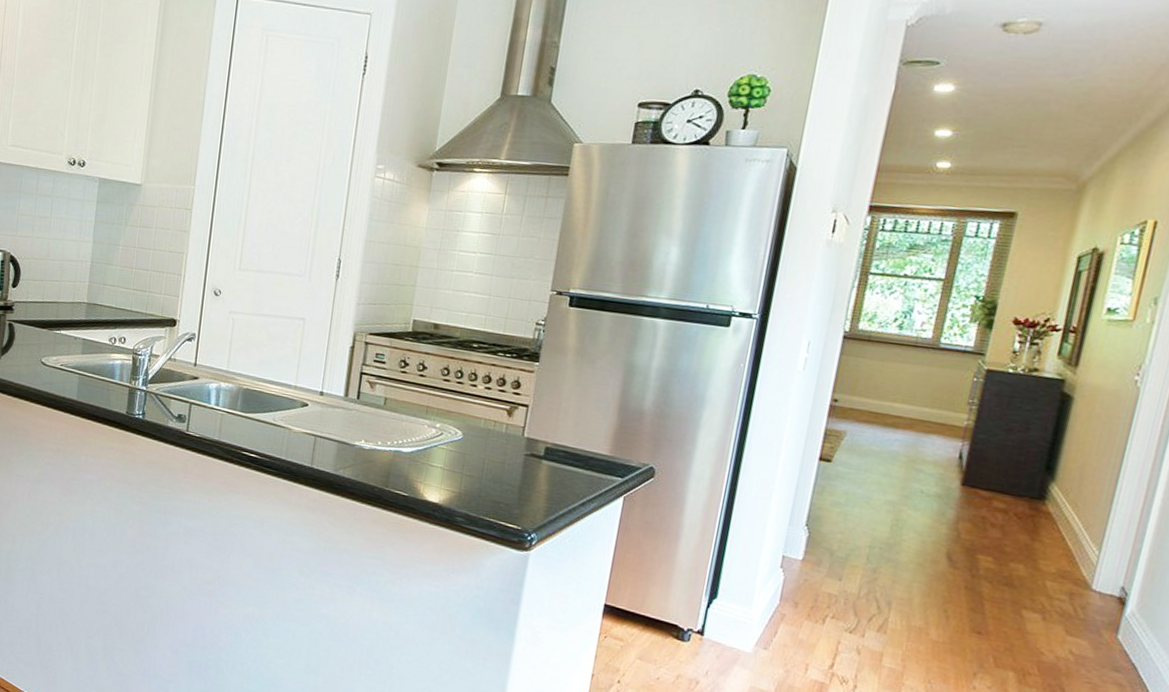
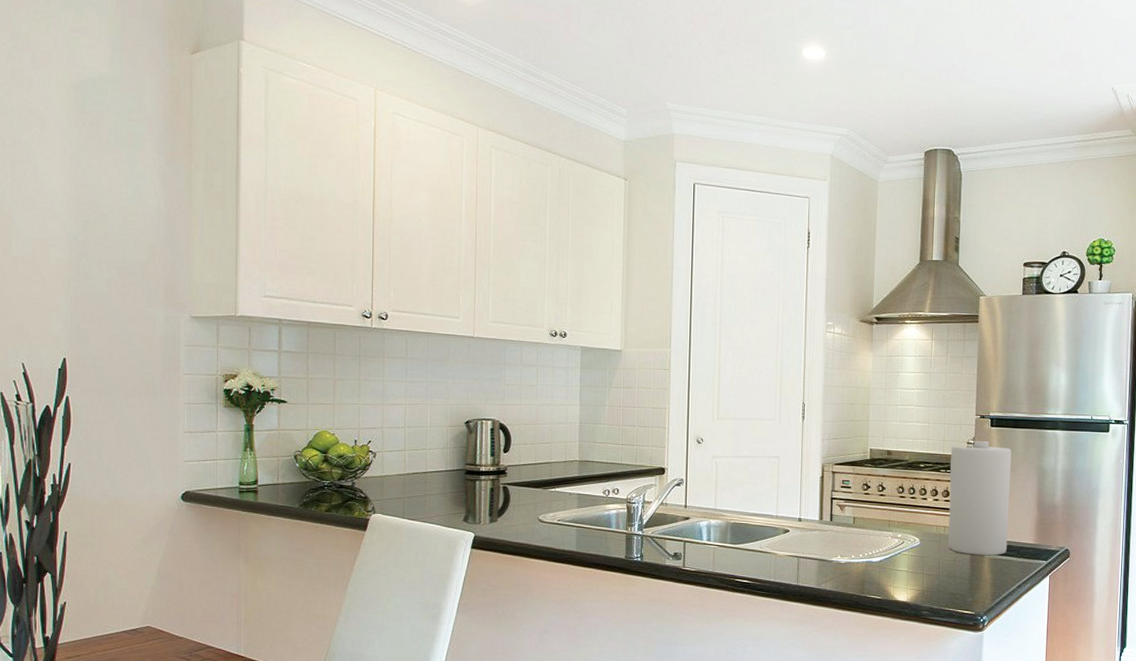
paper towel holder: none [497,322,593,464] -> present [948,441,1012,556]

